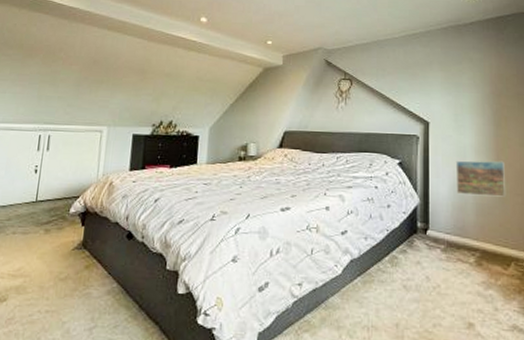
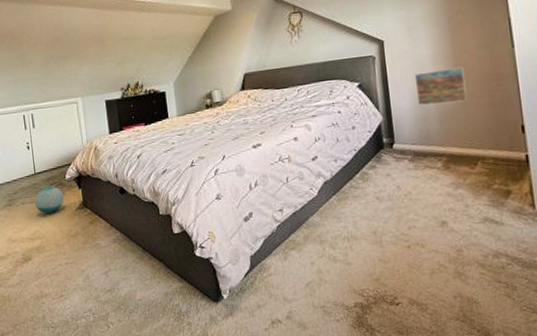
ball: none [27,217,63,249] -> present [34,186,64,214]

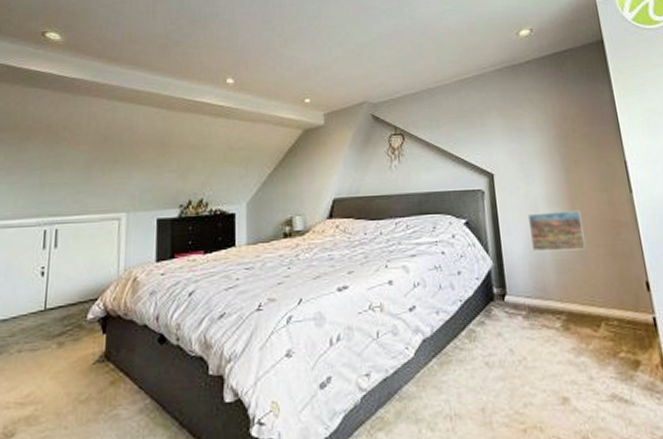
ball: present [34,186,64,214] -> none [36,328,80,367]

